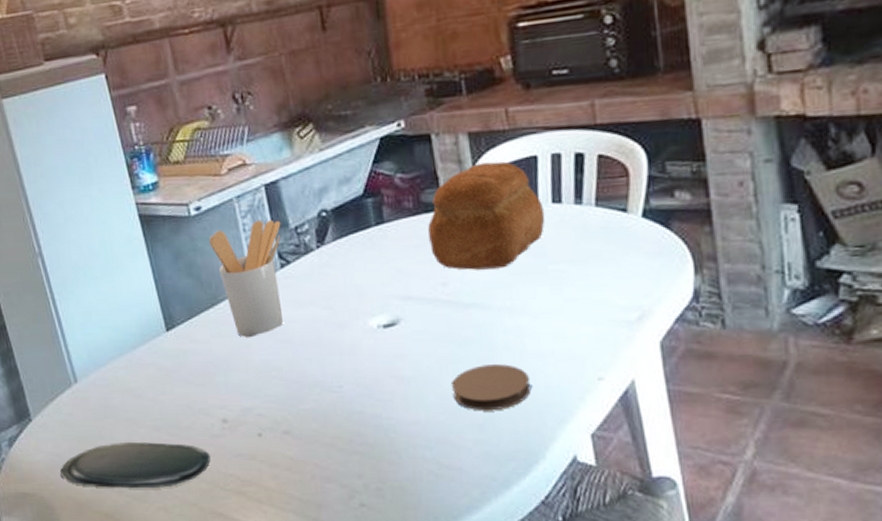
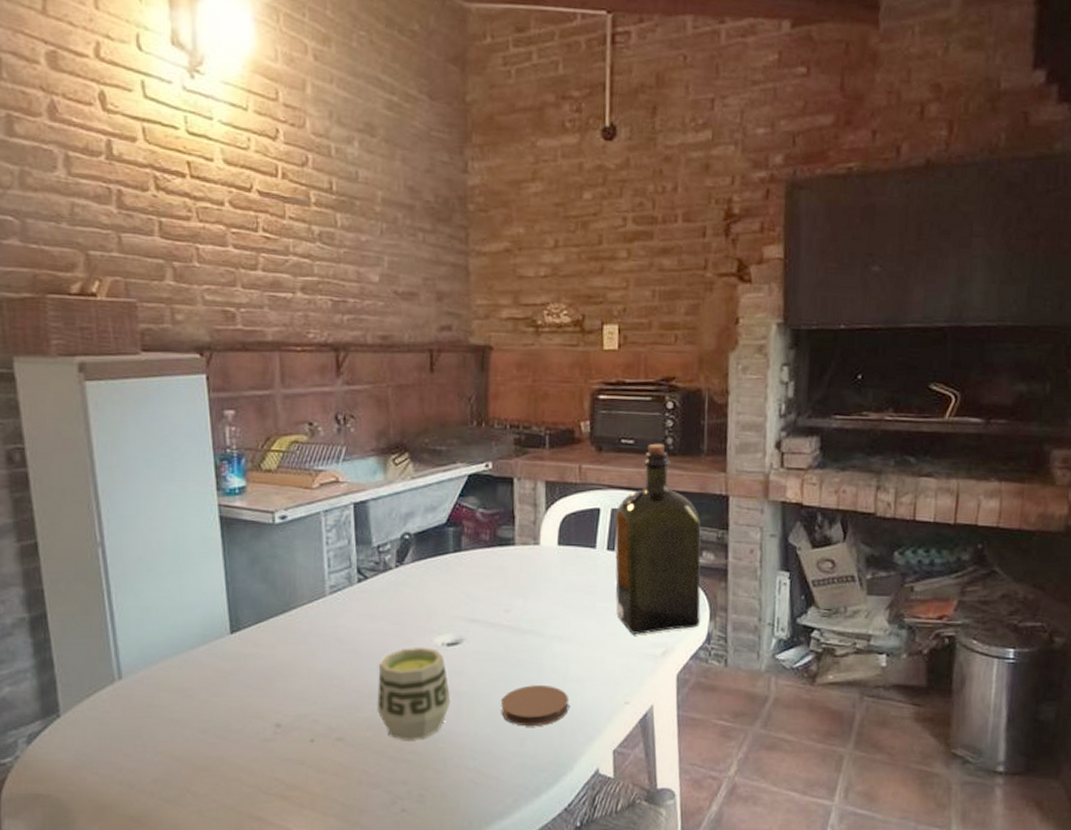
oval tray: present [60,442,211,488] -> none [85,743,257,791]
utensil holder: present [209,219,283,337] -> none [290,535,364,645]
cup: none [315,331,397,431] -> present [377,647,451,740]
bread: present [428,161,546,270] -> none [499,508,600,602]
liquor: none [557,67,682,298] -> present [615,443,701,634]

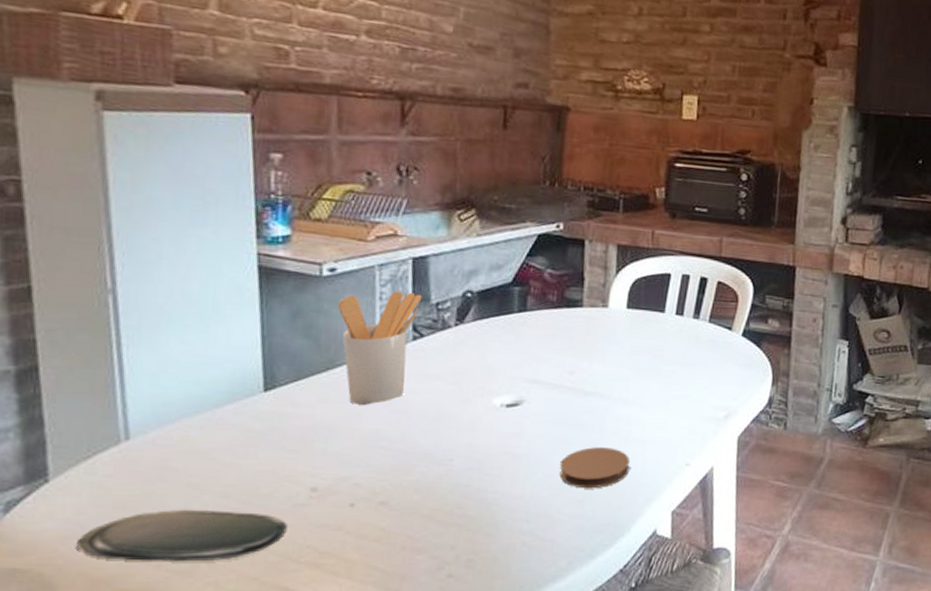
oval tray: none [85,743,257,791] -> present [77,510,287,561]
utensil holder: none [290,535,364,645] -> present [337,291,422,405]
cup: present [377,647,451,740] -> none [426,408,508,504]
liquor: present [615,443,701,634] -> none [681,213,768,398]

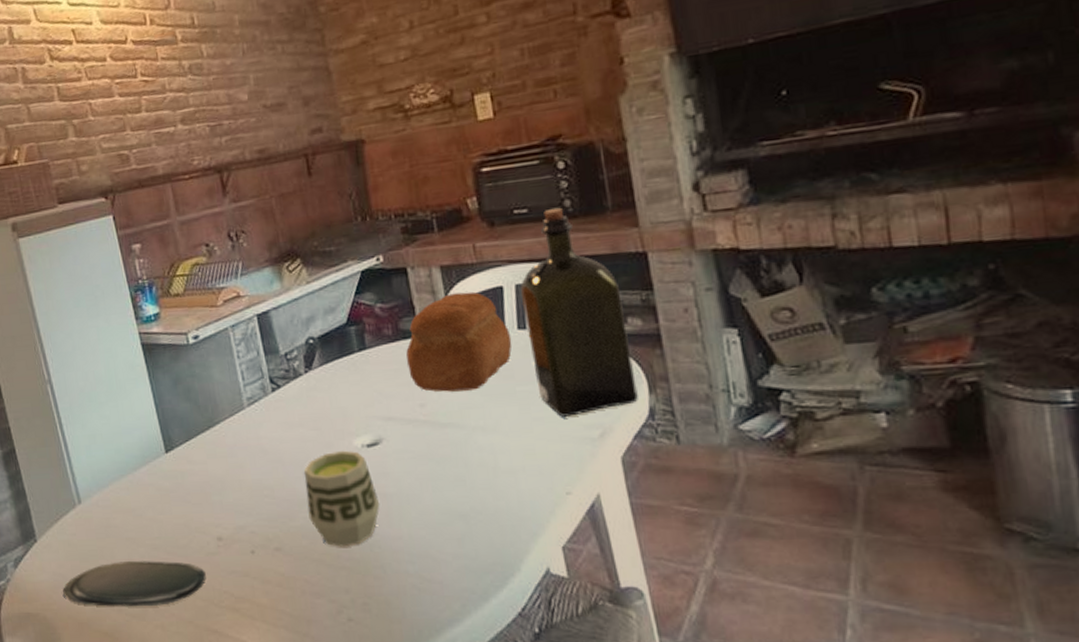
utensil holder: present [337,291,422,405] -> none [205,346,274,458]
cup: none [426,408,508,504] -> present [304,450,380,547]
coaster: present [559,447,630,489] -> none [431,480,505,526]
bread: none [565,272,669,364] -> present [406,291,512,392]
liquor: none [681,213,768,398] -> present [521,207,638,417]

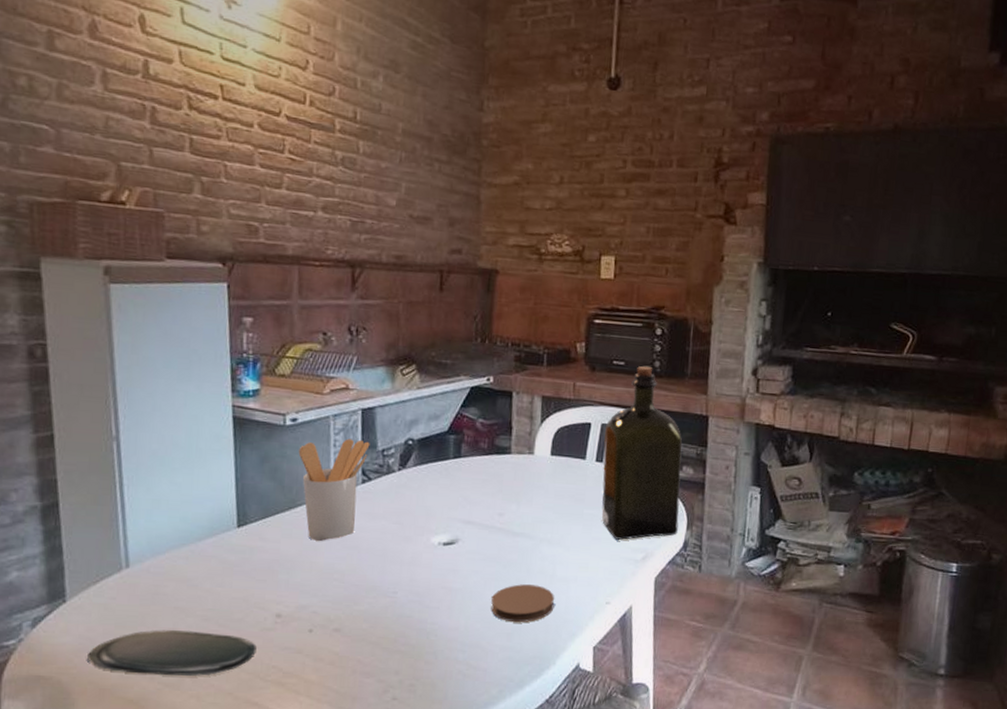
utensil holder: none [205,346,274,458] -> present [298,438,370,541]
cup: present [304,450,380,547] -> none [374,545,445,633]
bread: present [406,291,512,392] -> none [495,421,589,508]
coaster: none [431,480,505,526] -> present [491,584,555,623]

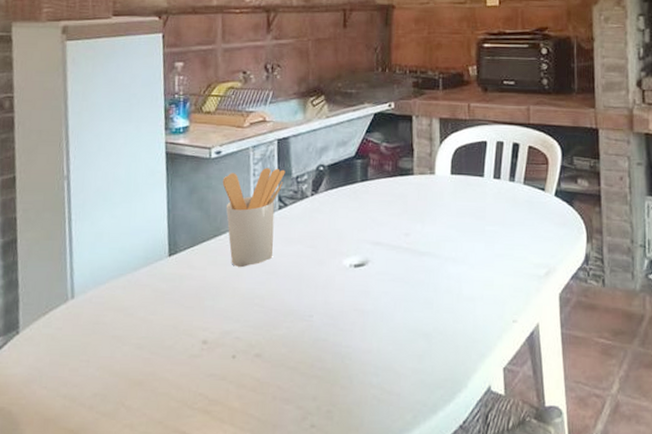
oval tray: present [87,630,257,676] -> none [35,359,185,405]
coaster: present [491,584,555,623] -> none [401,304,463,344]
liquor: present [601,365,682,540] -> none [500,84,578,256]

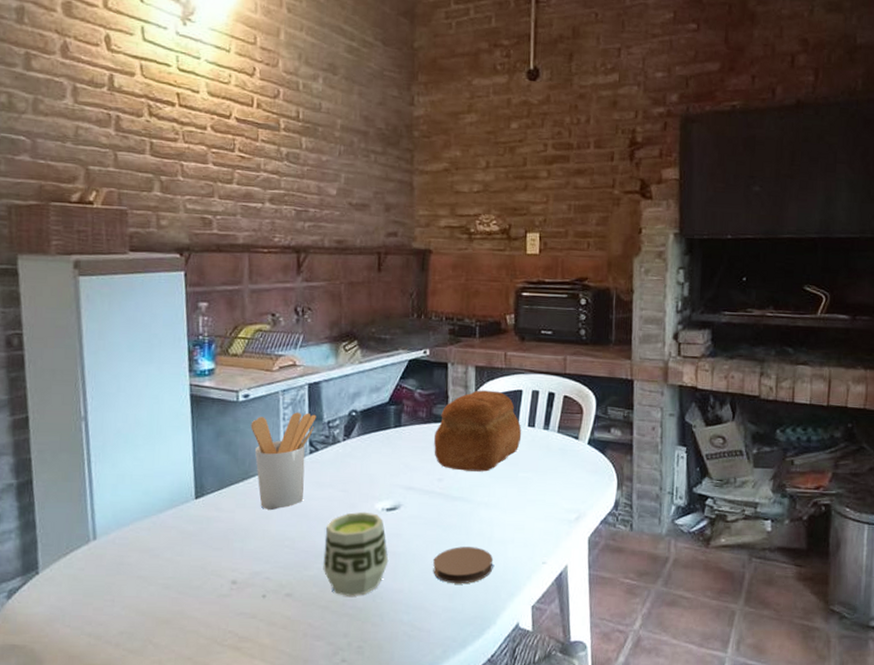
cup: none [292,268,357,357] -> present [323,511,389,596]
bread: none [400,142,488,226] -> present [434,390,522,472]
coaster: none [401,304,463,344] -> present [433,546,493,584]

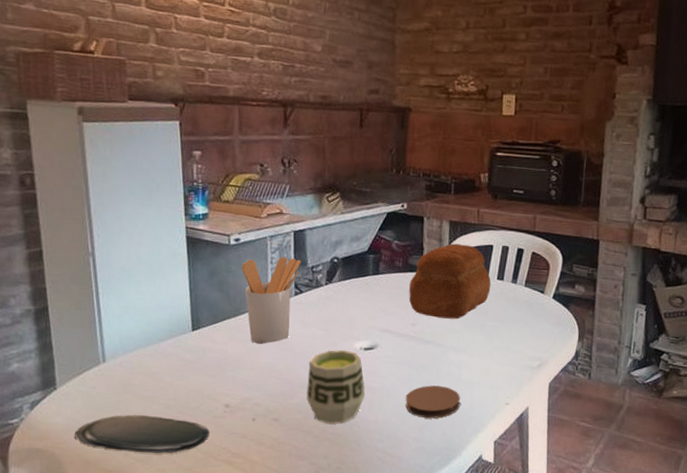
oval tray: none [58,598,214,642] -> present [75,414,210,454]

